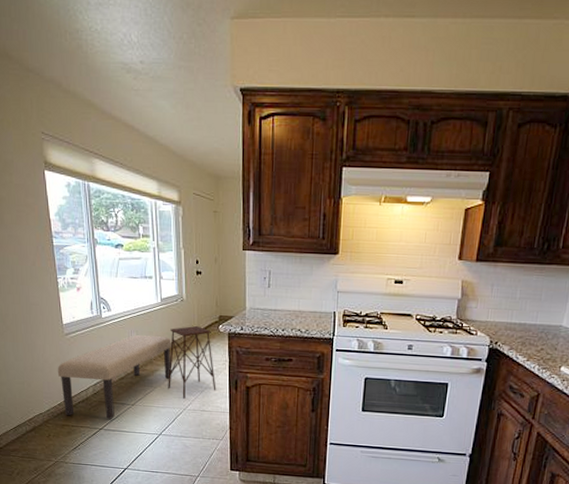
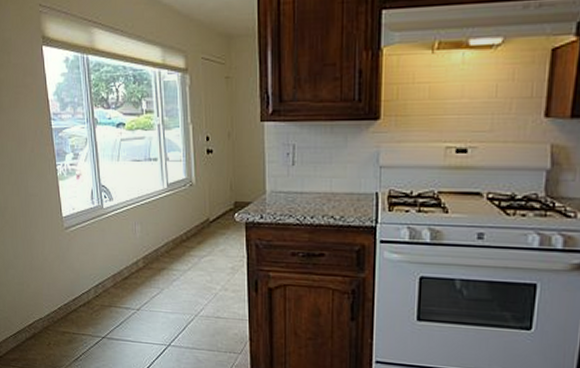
bench: present [57,334,171,419] -> none [57,226,180,326]
side table: present [168,325,216,399] -> none [176,214,233,303]

